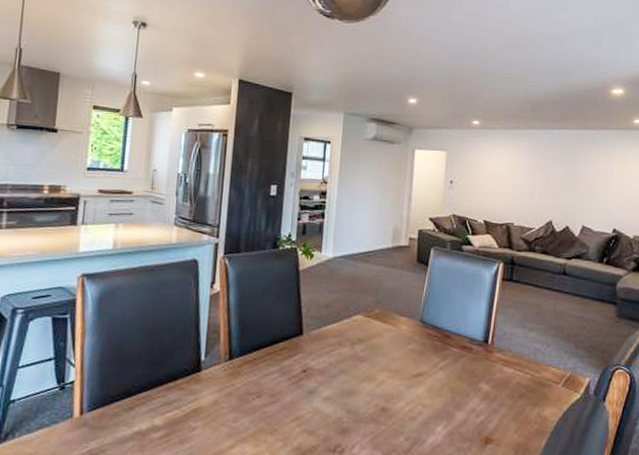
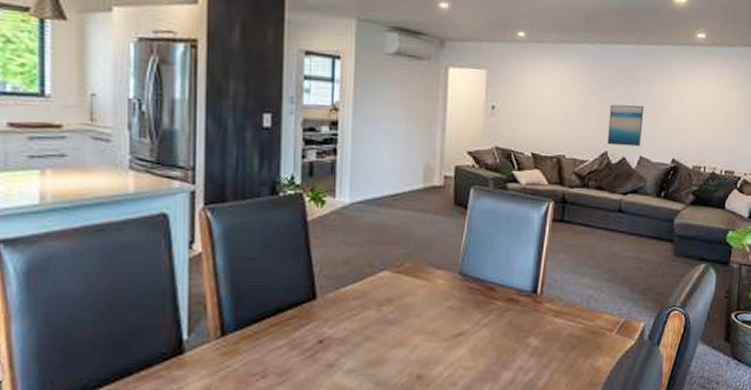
wall art: none [552,180,586,217] -> present [607,104,645,147]

